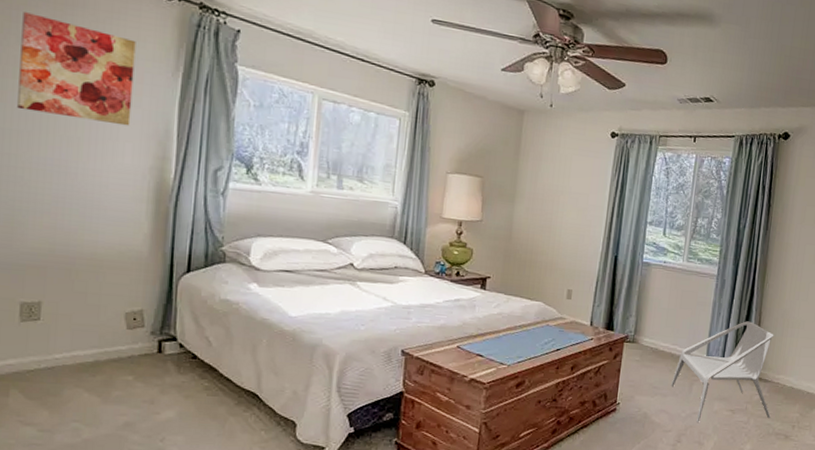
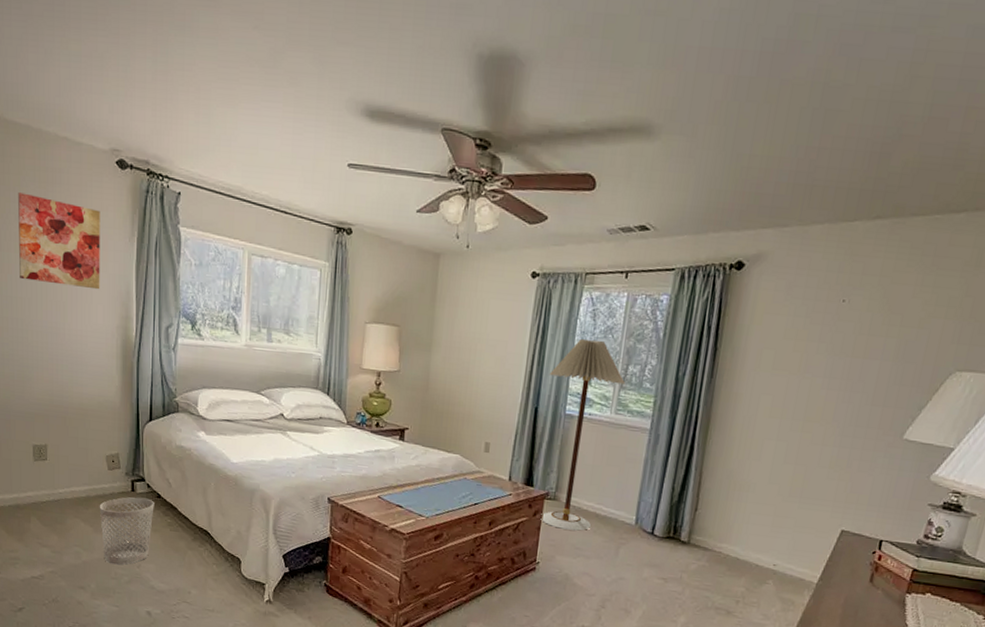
wastebasket: none [111,359,188,440] -> present [99,497,154,565]
floor lamp: none [620,193,696,371] -> present [540,338,626,531]
armchair: present [671,321,774,422] -> none [595,481,717,590]

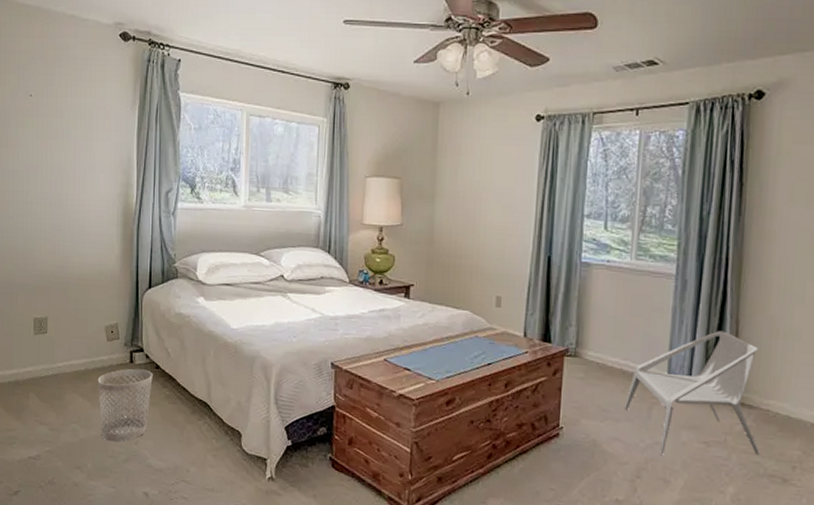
wall art: present [18,192,100,290] -> none [26,70,104,159]
floor lamp: present [540,338,626,531] -> none [560,181,645,391]
armchair: none [595,481,717,590] -> present [625,331,760,455]

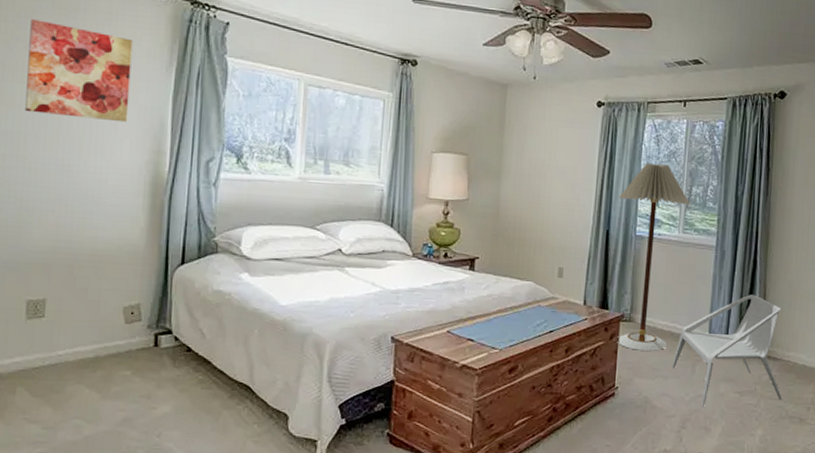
wall art: none [26,70,104,159] -> present [25,19,133,123]
wastebasket: present [97,368,153,442] -> none [110,353,183,436]
floor lamp: none [560,181,645,391] -> present [617,162,691,351]

